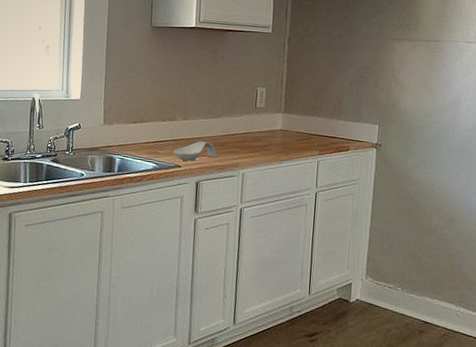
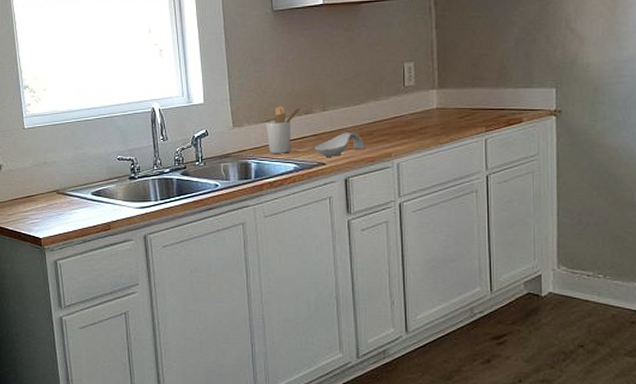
utensil holder: none [132,110,166,153] -> present [266,106,302,153]

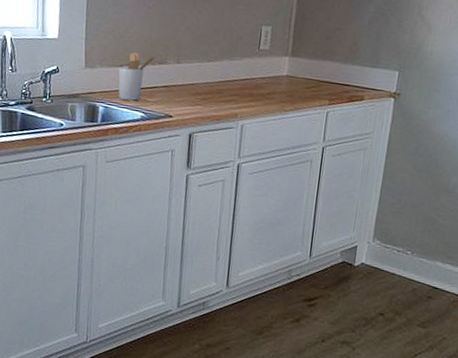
spoon rest: present [315,132,365,157] -> none [164,87,213,111]

